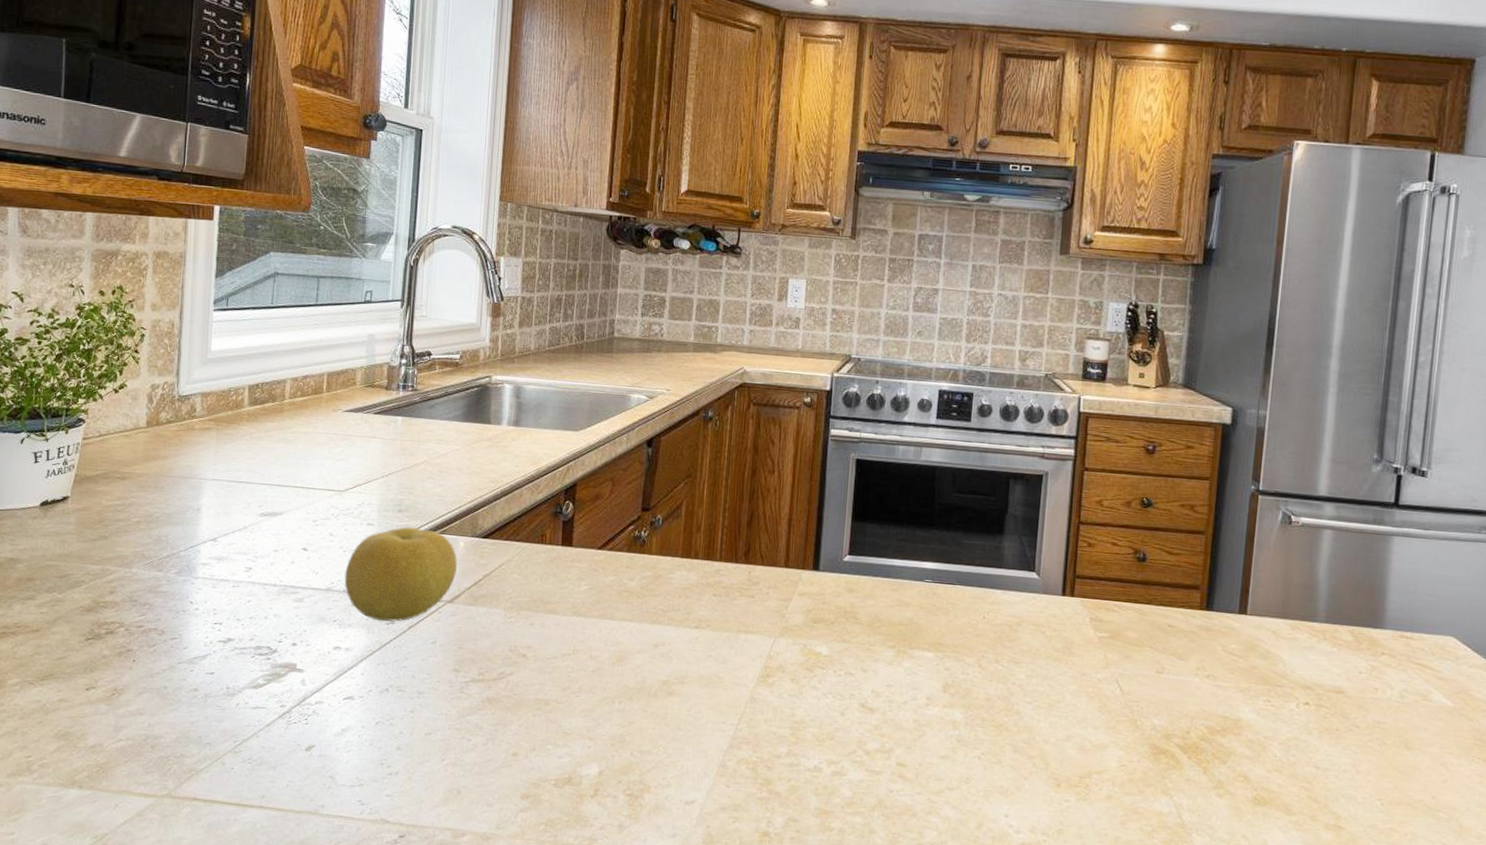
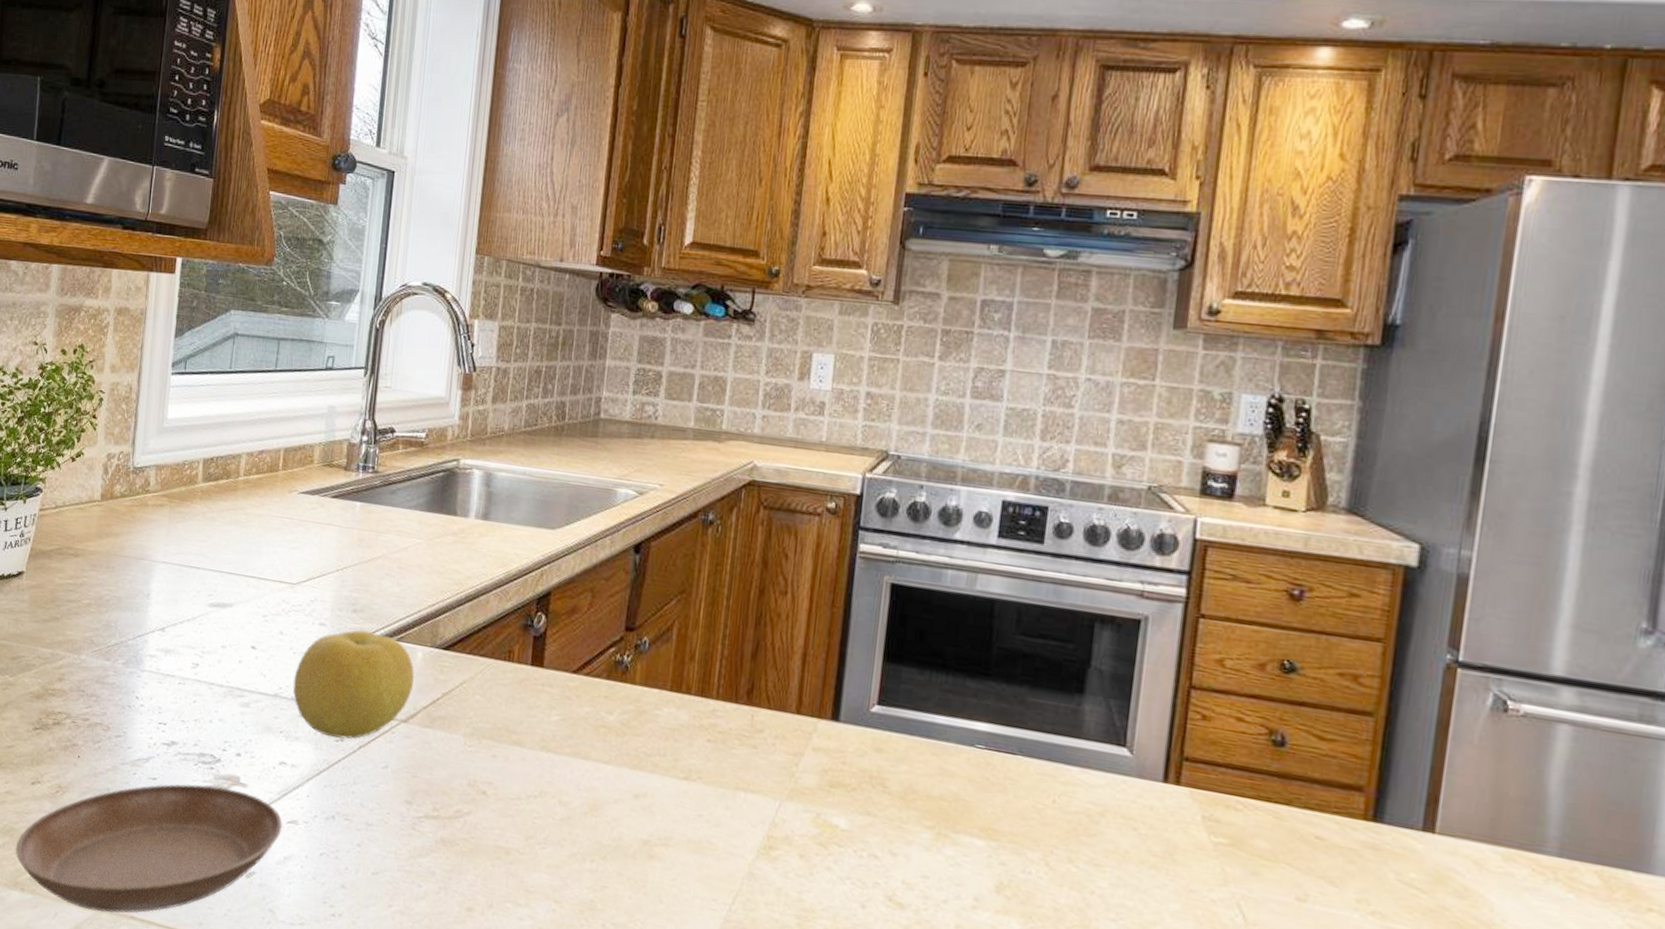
saucer: none [71,674,339,798] -> present [15,784,282,914]

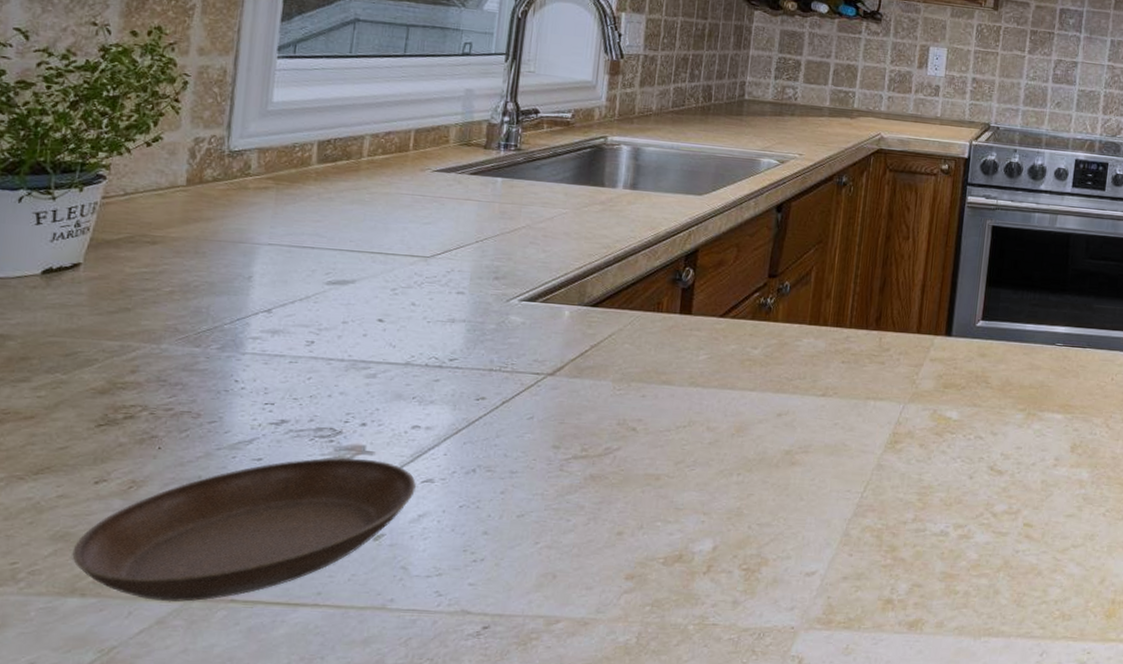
fruit: present [293,630,415,739] -> none [427,295,561,397]

